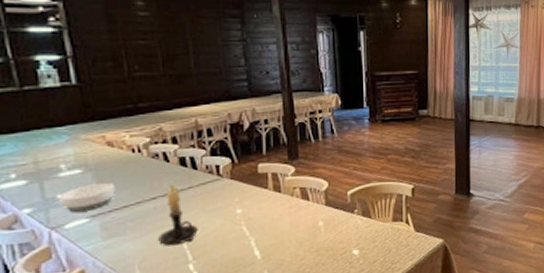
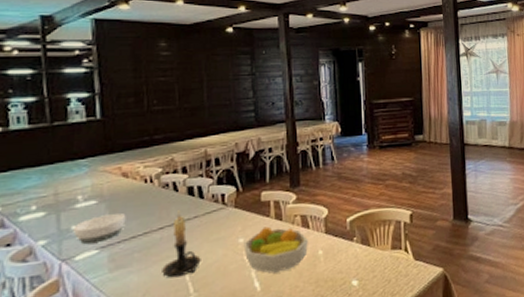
fruit bowl: none [241,198,308,243] -> present [243,226,308,273]

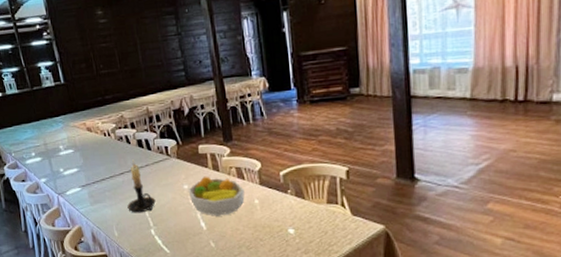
bowl: present [73,213,126,244] -> none [61,161,96,182]

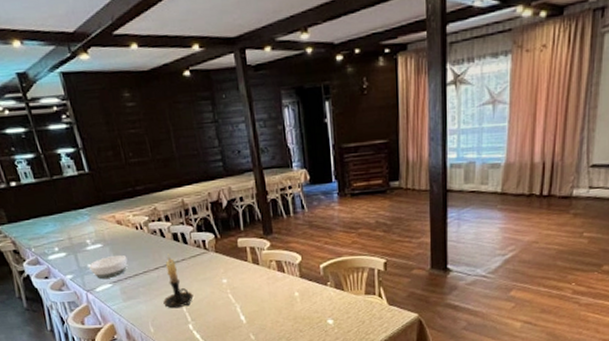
bowl: none [61,161,96,182] -> present [89,255,128,279]
fruit bowl: present [188,176,245,216] -> none [227,269,285,310]

